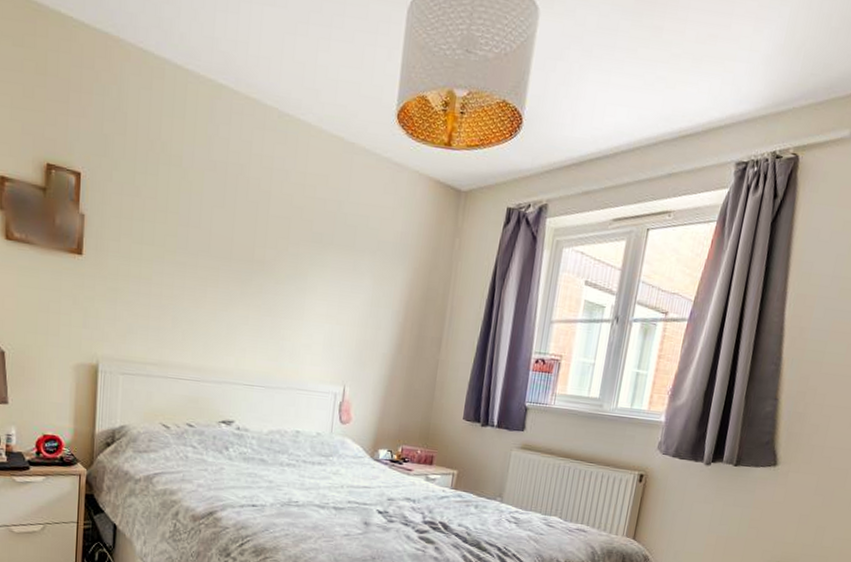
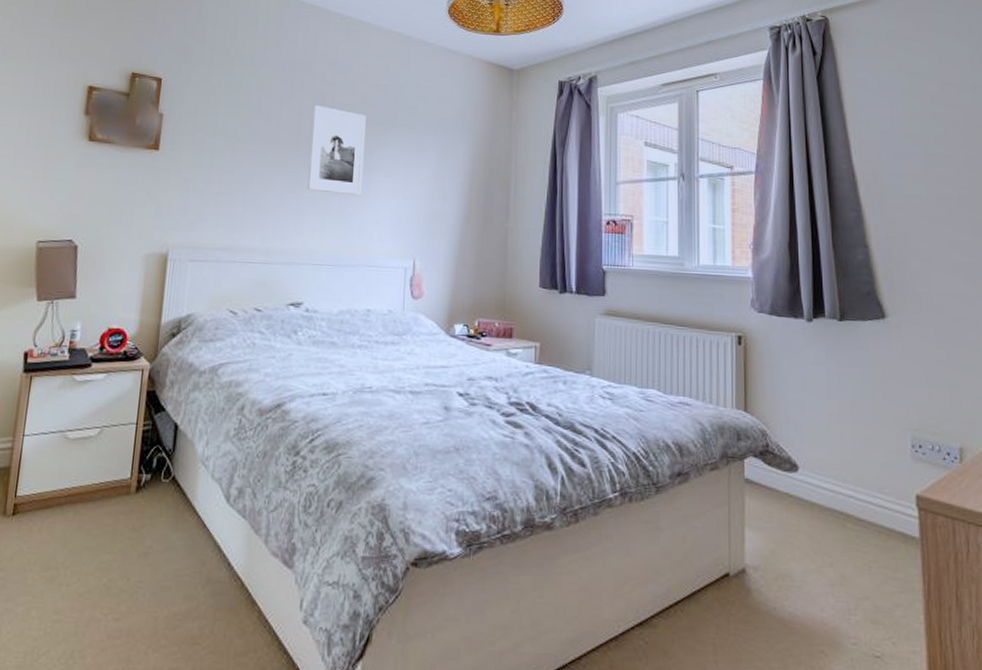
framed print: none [239,216,303,319] -> present [307,105,366,196]

